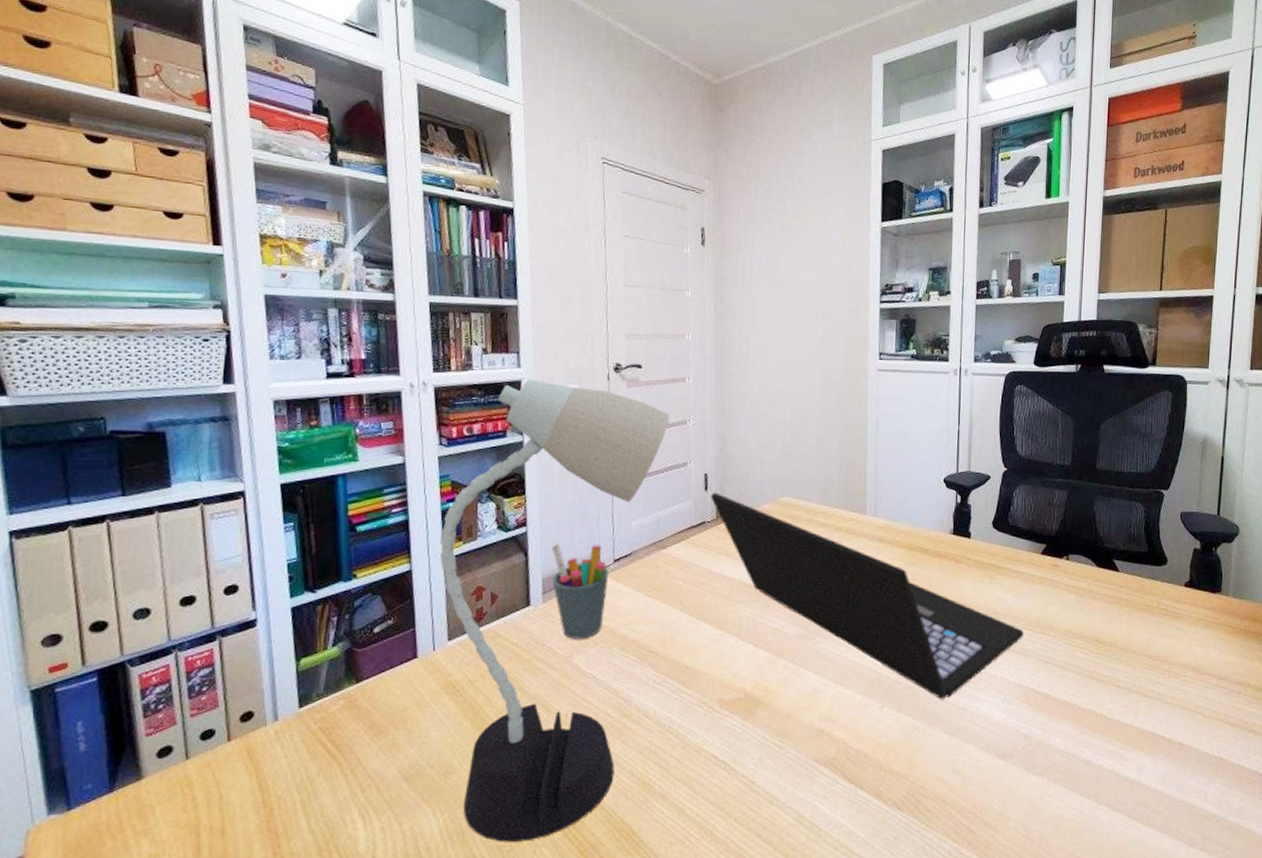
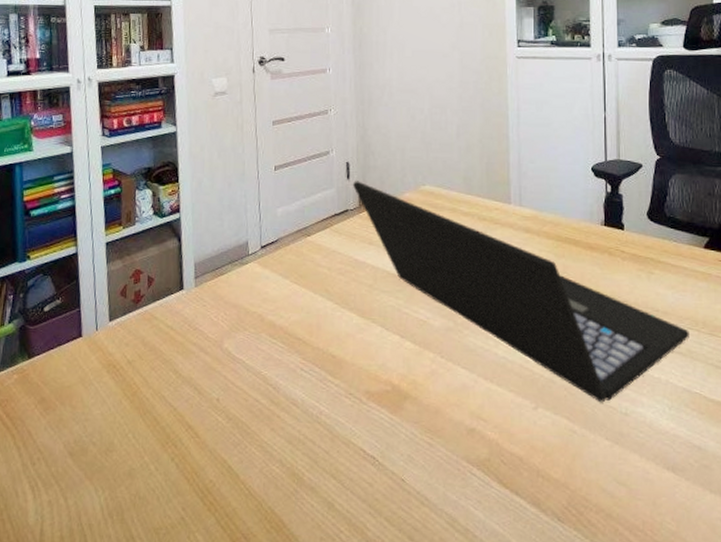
desk lamp: present [440,379,670,842] -> none [102,73,312,526]
pen holder: present [551,542,609,640] -> none [202,228,257,325]

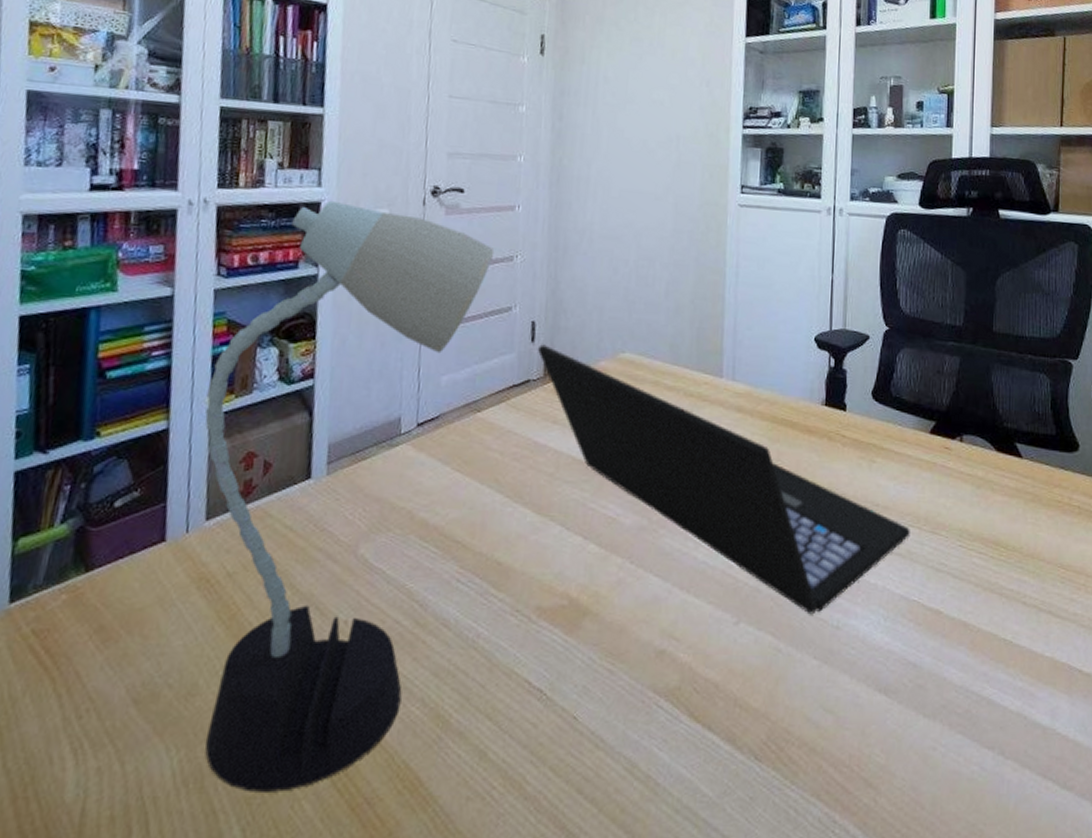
desk lamp: none [102,73,312,526] -> present [204,200,495,792]

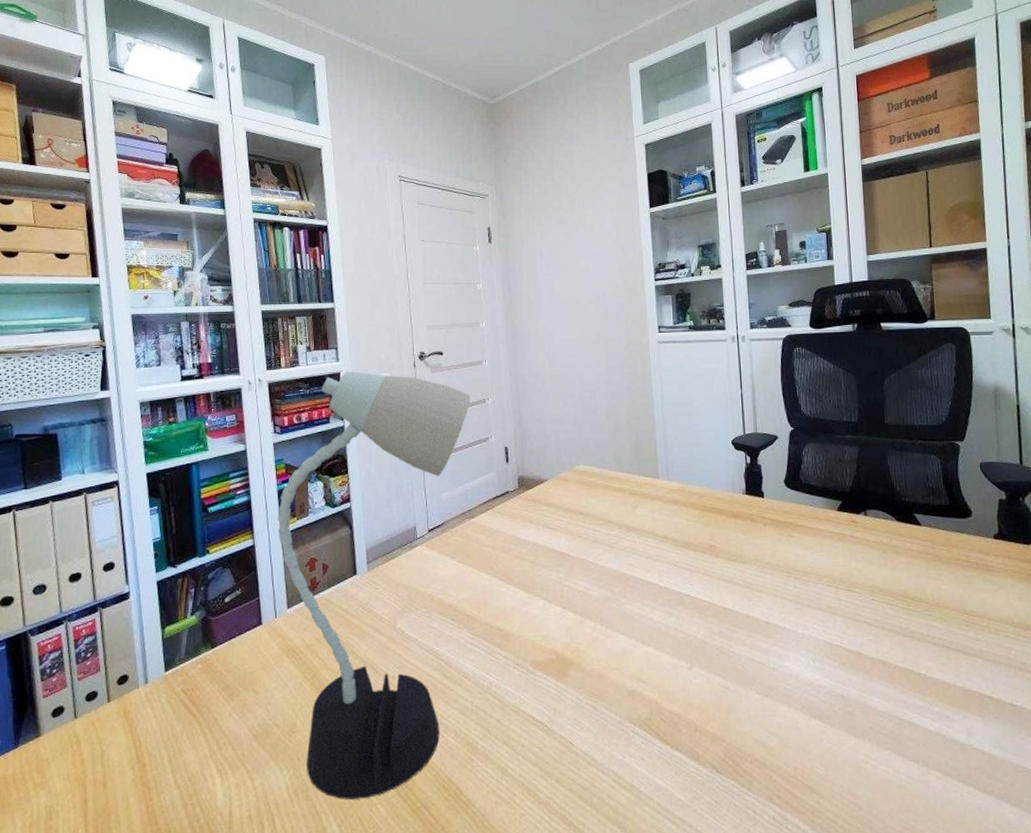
laptop: present [537,344,910,615] -> none [511,464,828,659]

